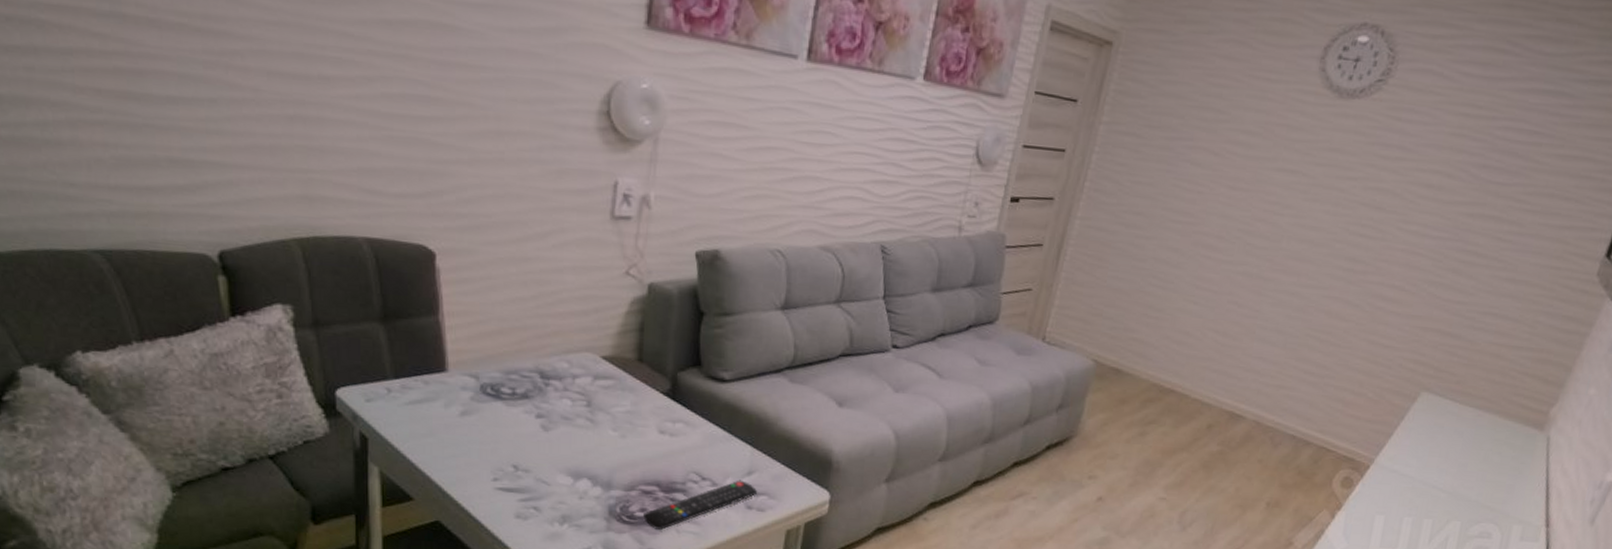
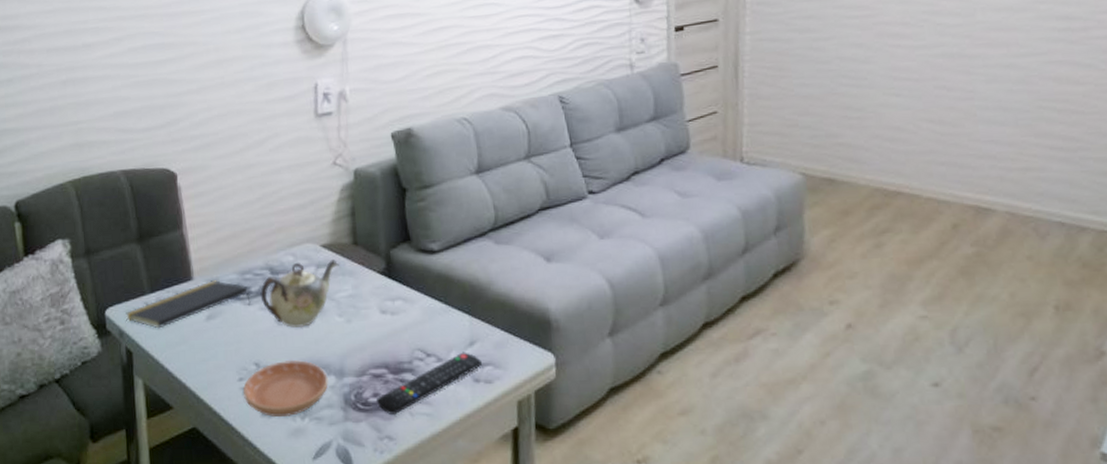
notepad: none [361,375,514,418] -> present [126,280,251,329]
saucer: none [498,466,593,521] -> present [243,359,328,417]
teapot: none [526,370,619,437] -> present [260,259,339,328]

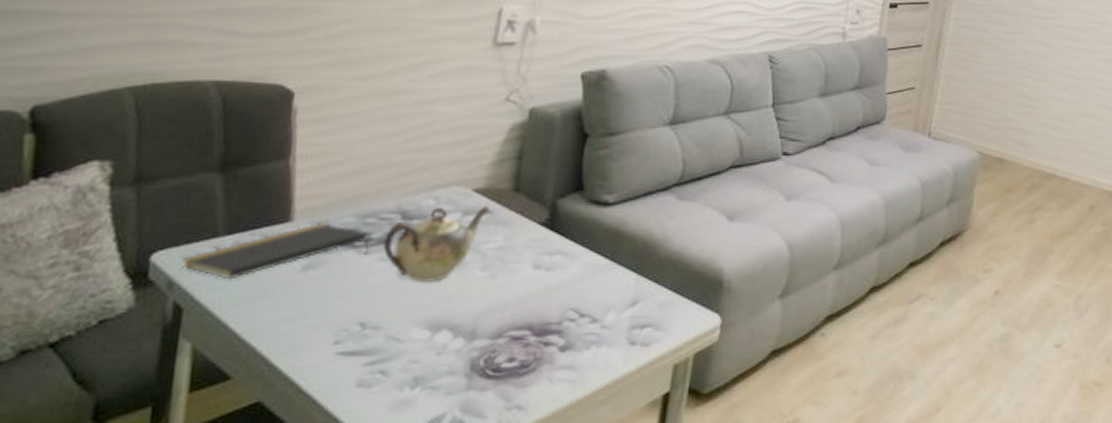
saucer: present [243,359,328,417] -> none [337,319,454,387]
remote control: present [376,352,483,414] -> none [510,312,643,381]

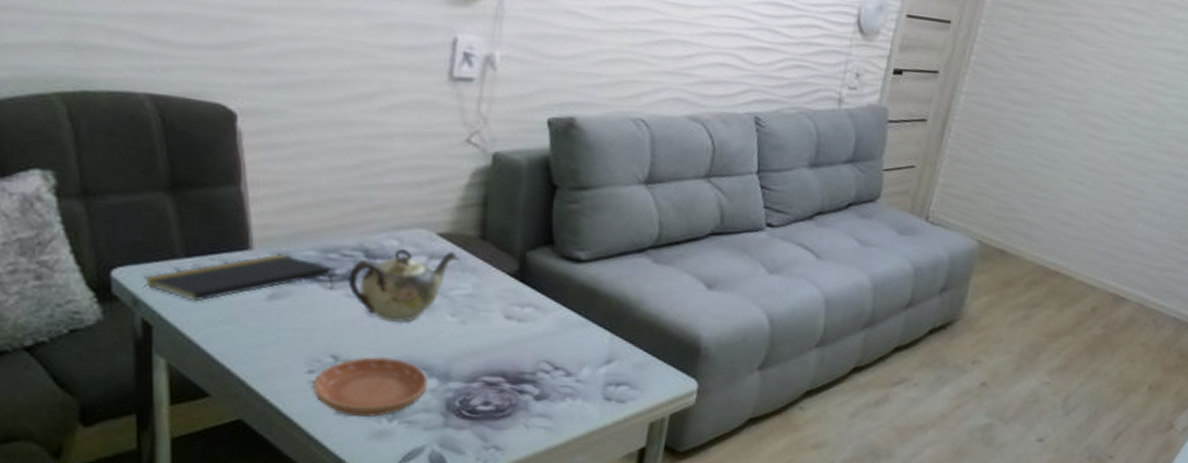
saucer: none [337,319,454,387] -> present [313,356,428,417]

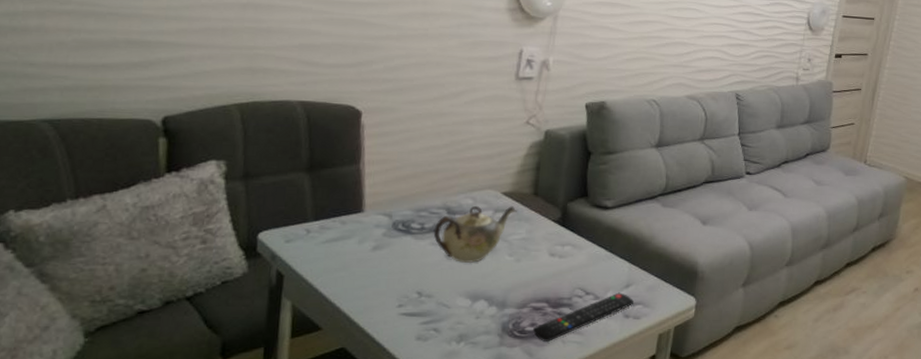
notepad: present [144,253,334,302] -> none [281,214,422,255]
saucer: present [313,356,428,417] -> none [401,290,489,340]
remote control: none [485,369,618,425] -> present [532,292,635,341]

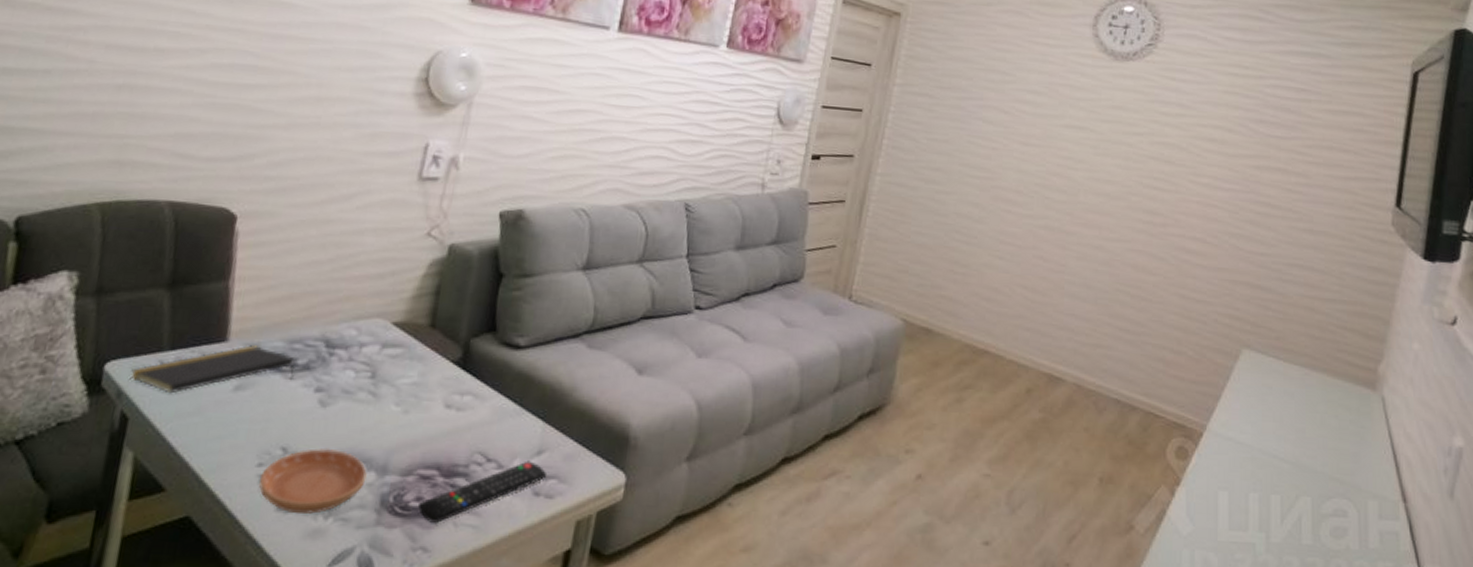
notepad: none [281,214,422,255] -> present [130,345,295,394]
saucer: none [401,290,489,340] -> present [259,448,367,514]
teapot: present [433,205,517,264] -> none [306,337,409,414]

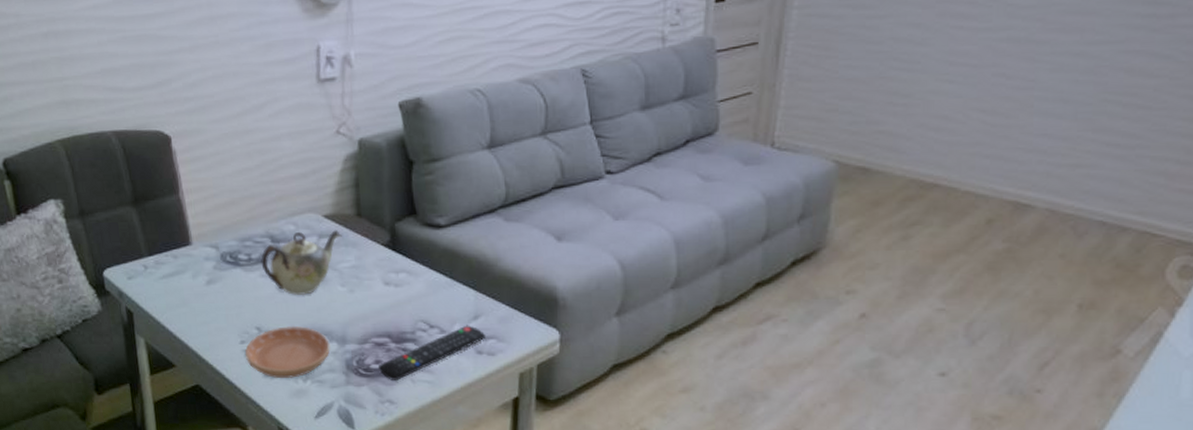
notepad: present [130,345,295,394] -> none [124,246,251,291]
teapot: none [306,337,409,414] -> present [261,230,342,296]

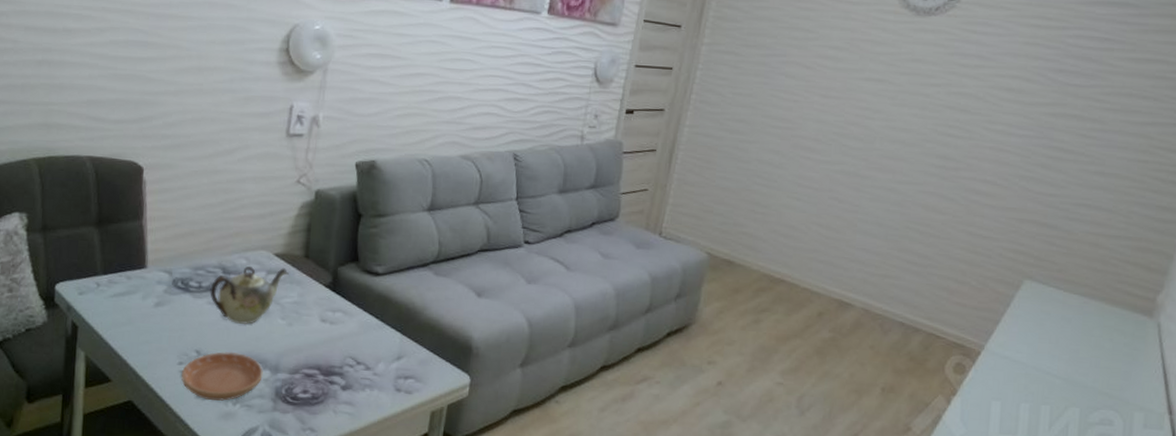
remote control: present [377,325,486,380] -> none [304,364,406,410]

